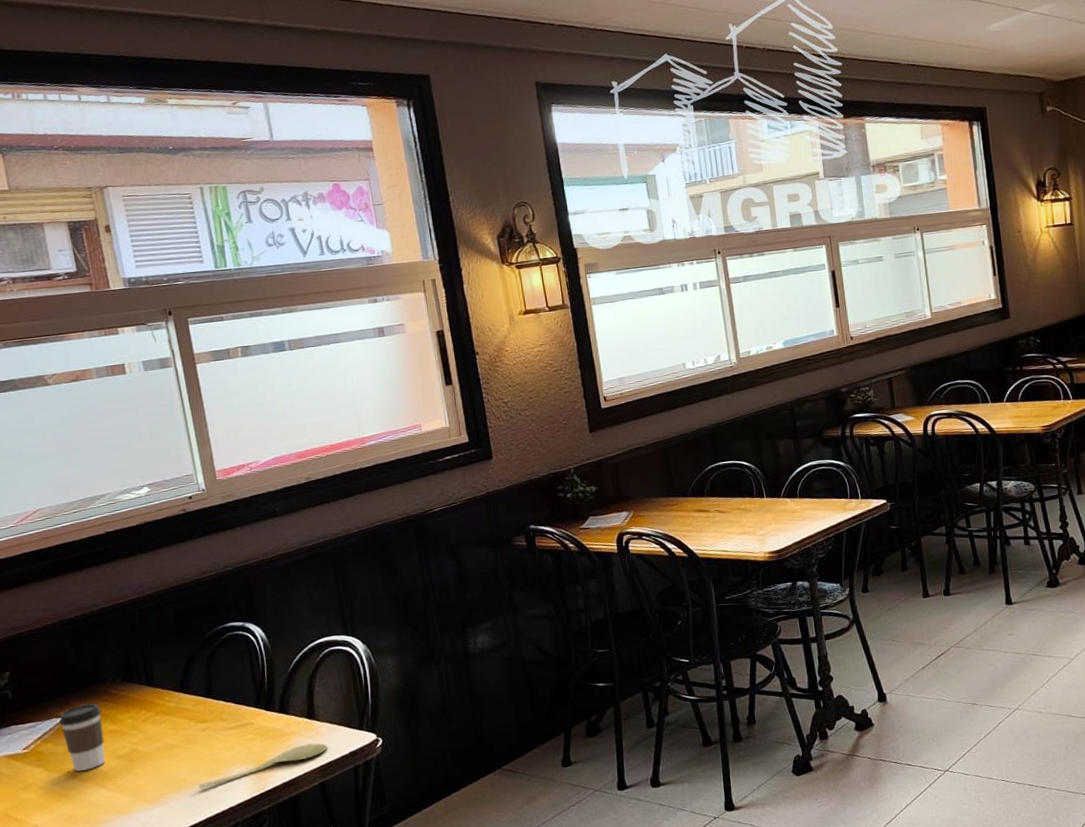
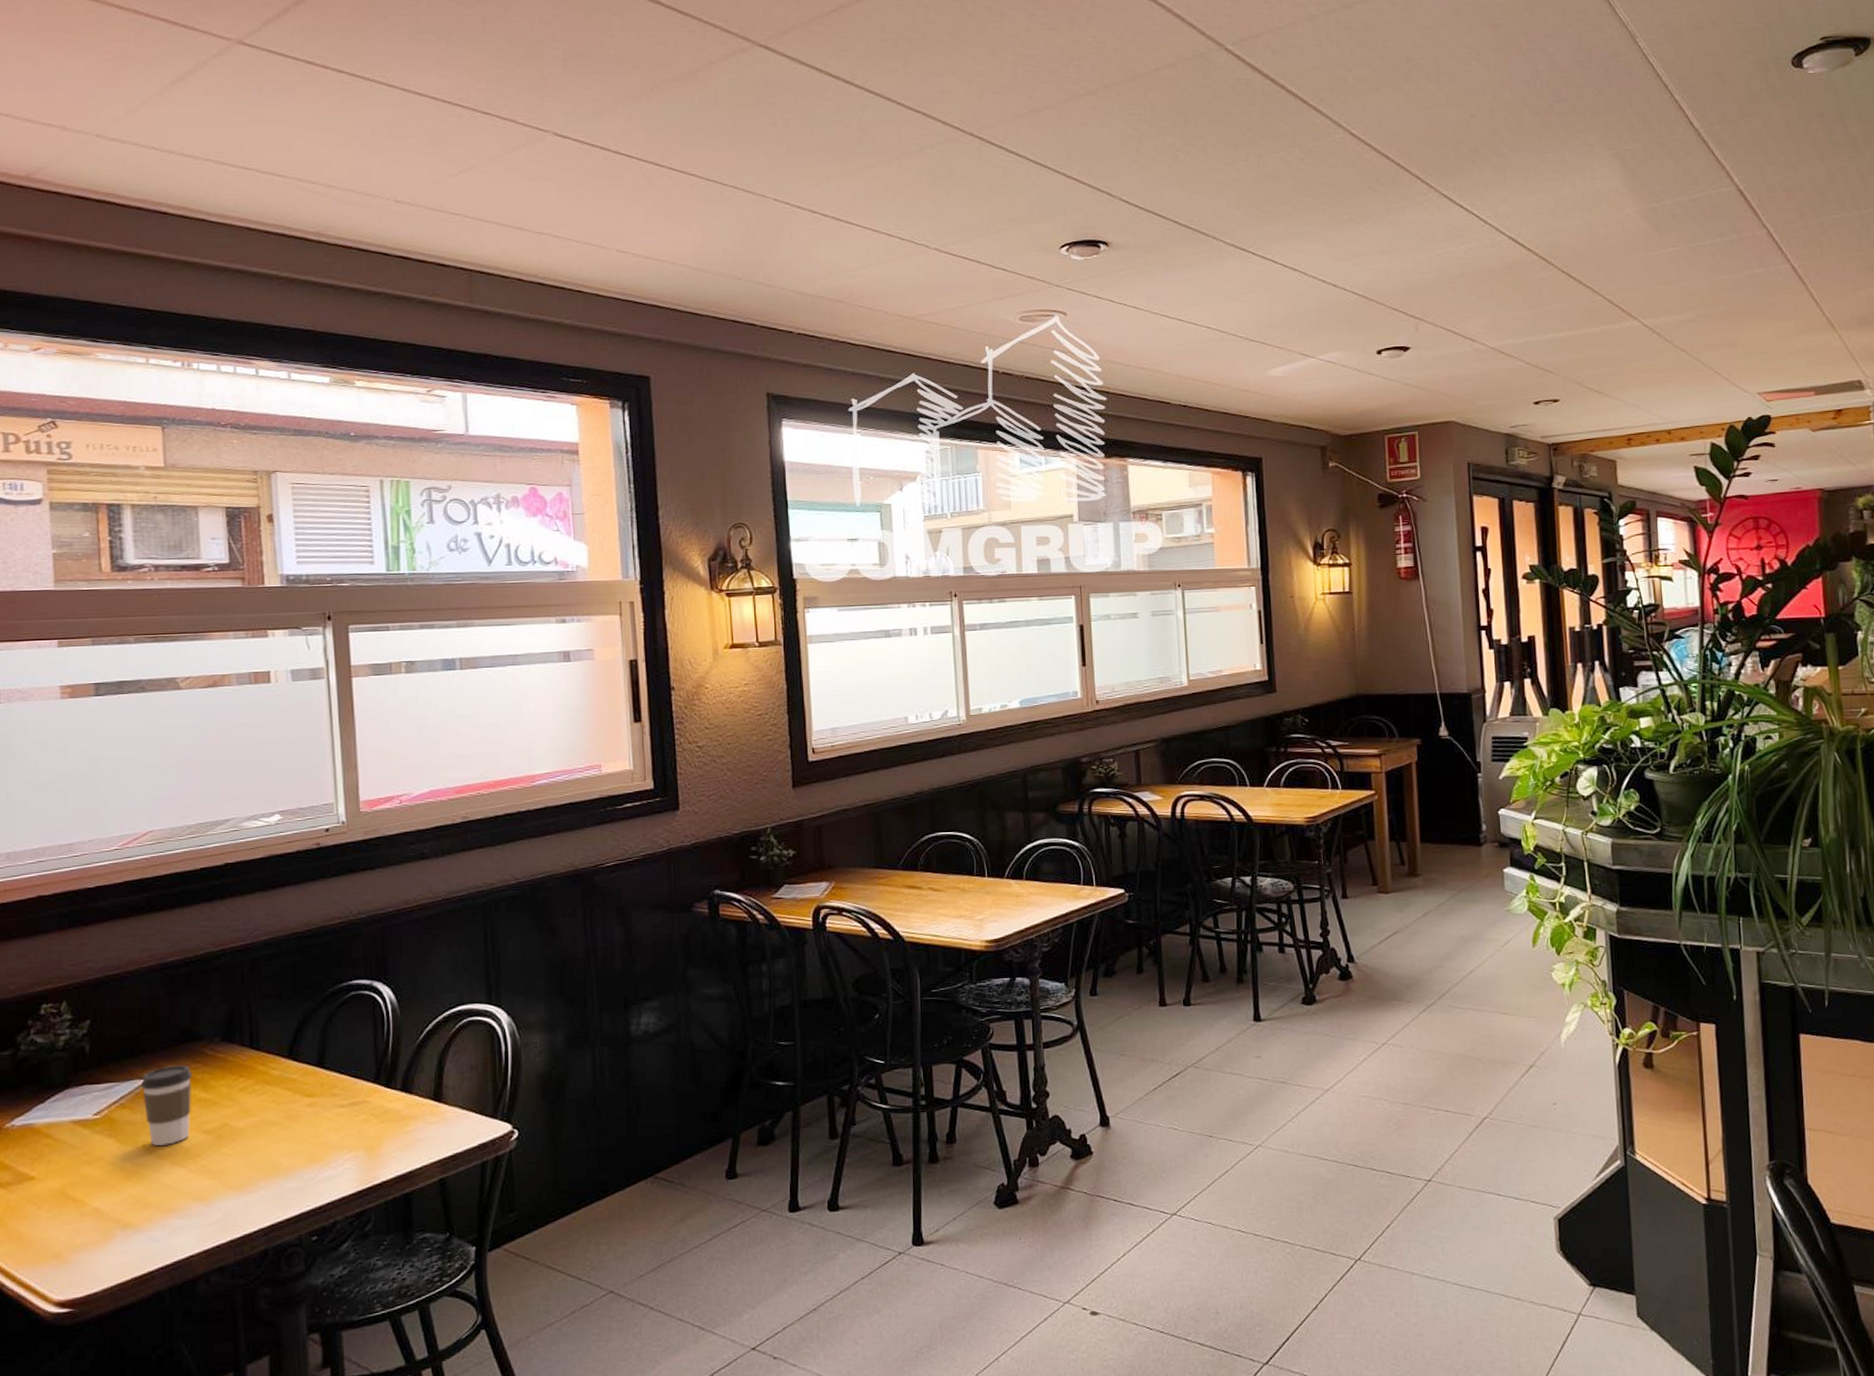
spoon: present [198,743,328,789] -> none [295,1130,453,1177]

